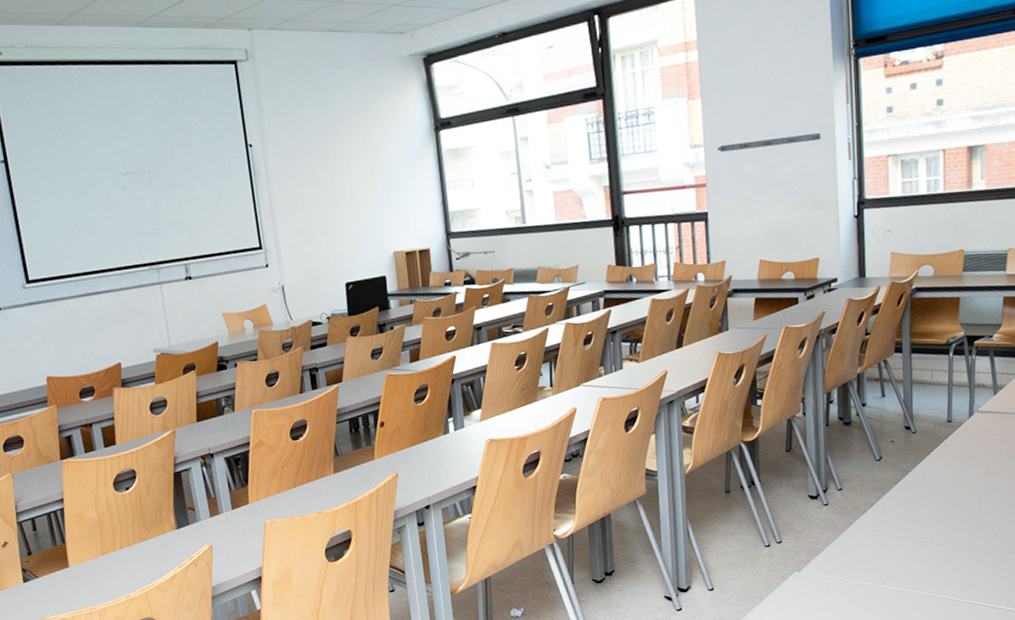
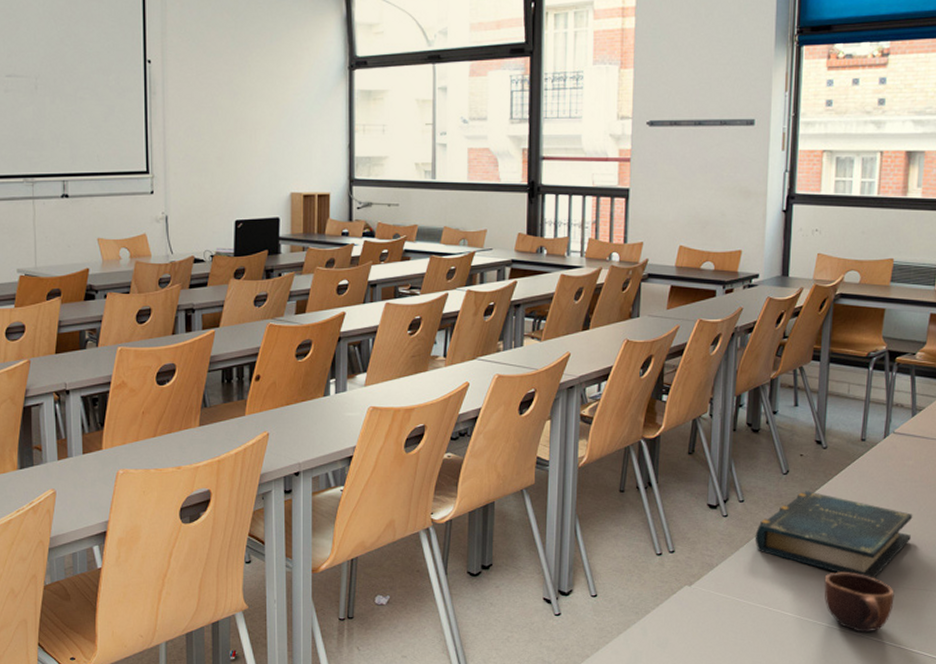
book: none [855,473,1003,549] -> present [755,491,913,580]
mug: none [924,544,991,598] -> present [824,571,894,633]

